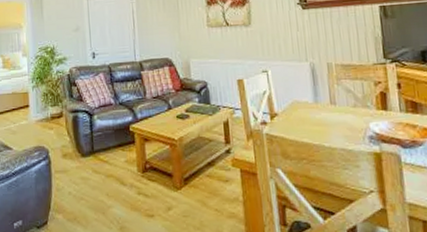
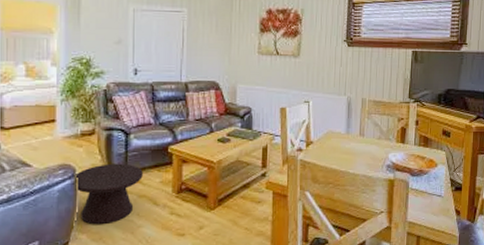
side table: none [47,144,109,205] -> present [74,163,143,225]

